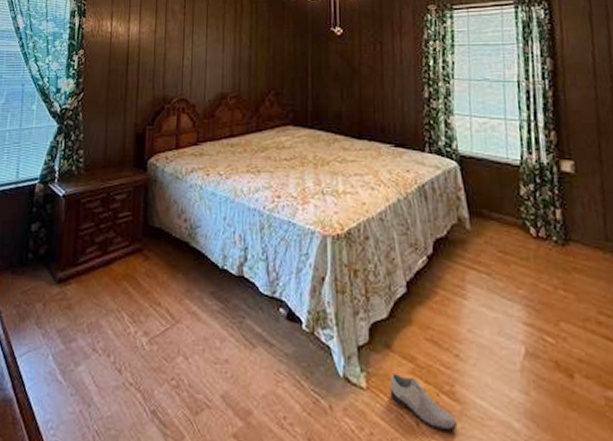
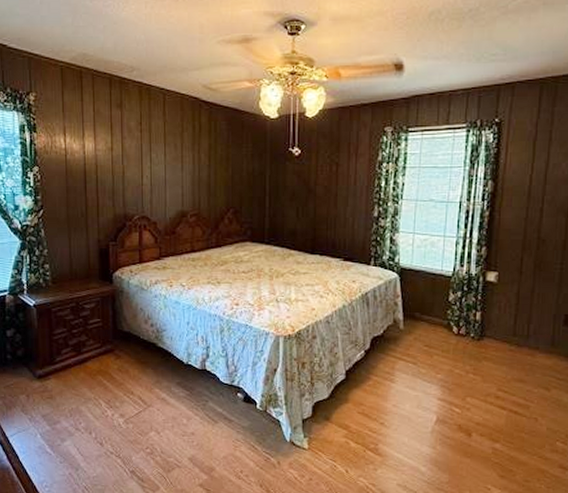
shoe: present [389,374,456,432] -> none [327,438,377,476]

